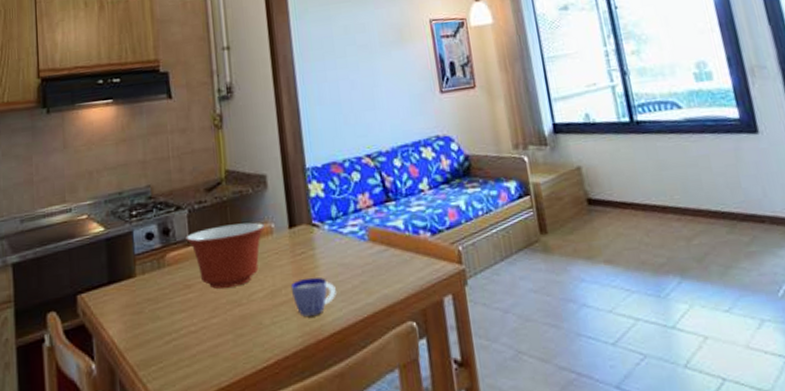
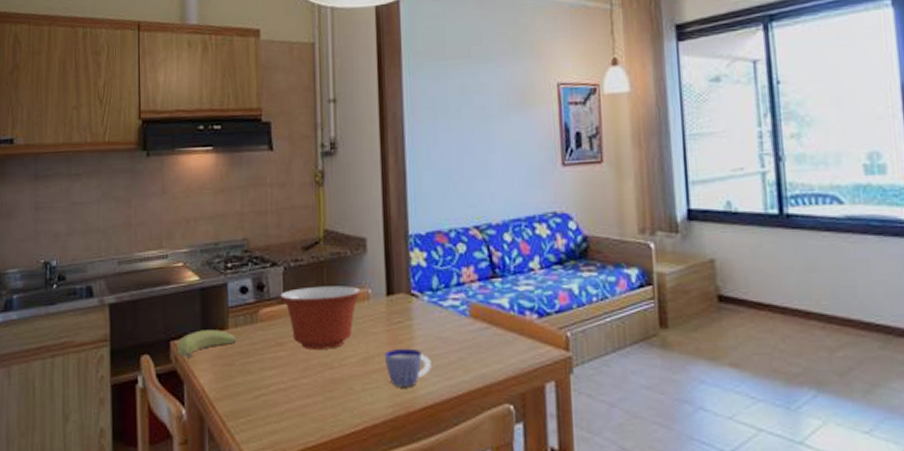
banana: none [84,278,144,312] -> present [177,330,236,359]

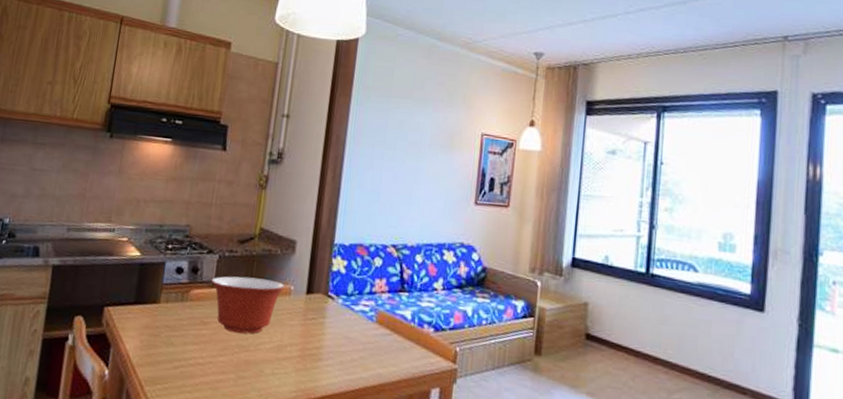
banana: present [177,330,236,359] -> none [109,300,165,325]
cup: present [384,348,431,387] -> none [295,341,336,377]

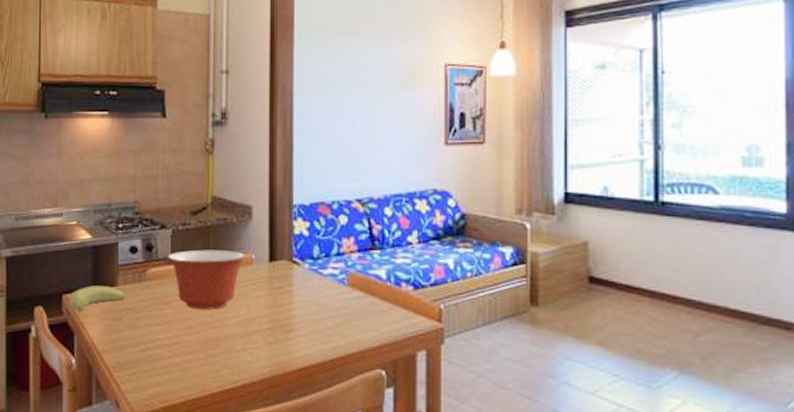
banana: none [109,300,165,325] -> present [69,285,124,312]

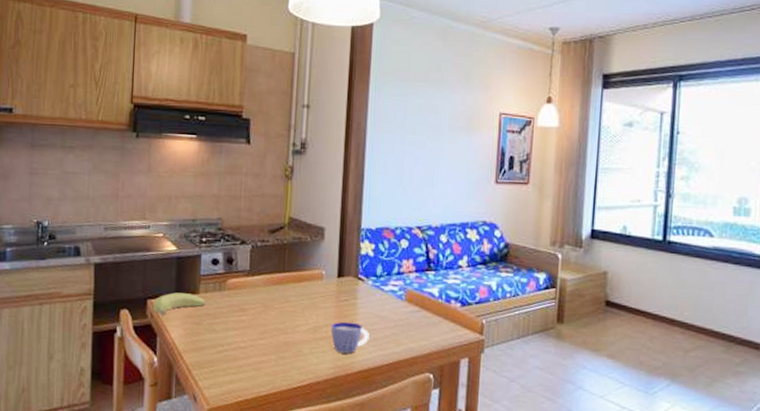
mixing bowl: present [168,249,246,310] -> none [246,264,318,318]
cup: none [264,312,309,349] -> present [331,321,369,354]

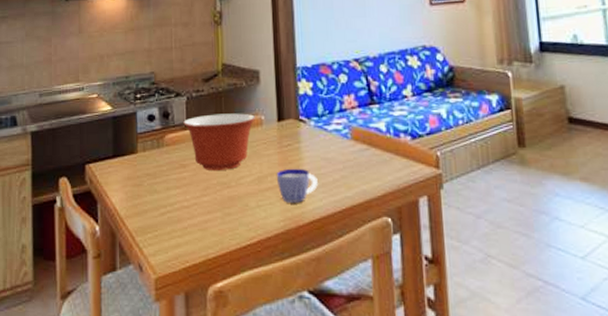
banana: present [153,292,205,316] -> none [92,154,144,181]
mixing bowl: none [246,264,318,318] -> present [183,113,256,170]

